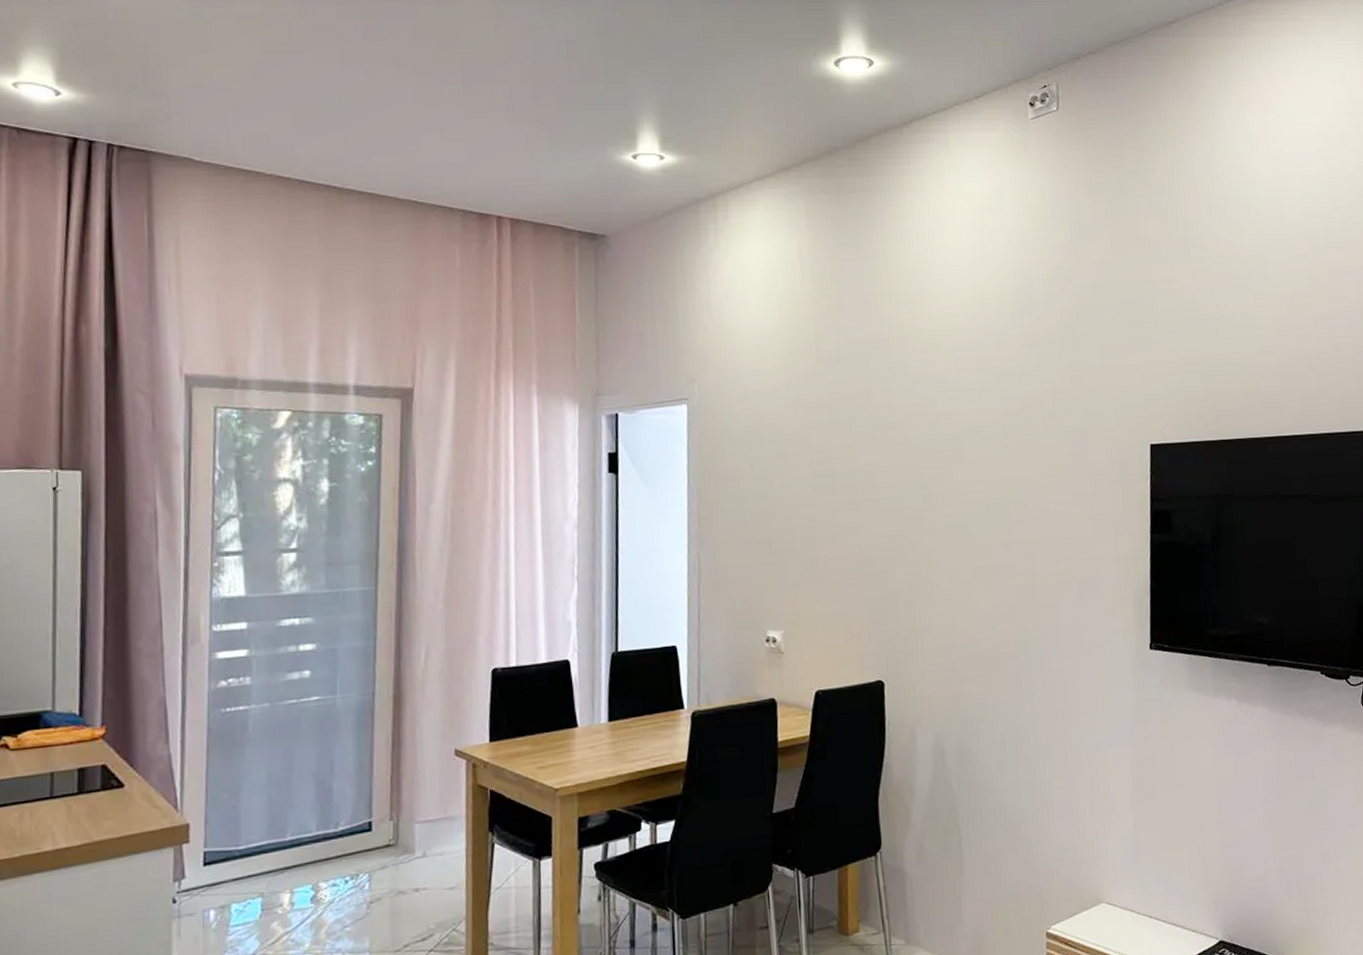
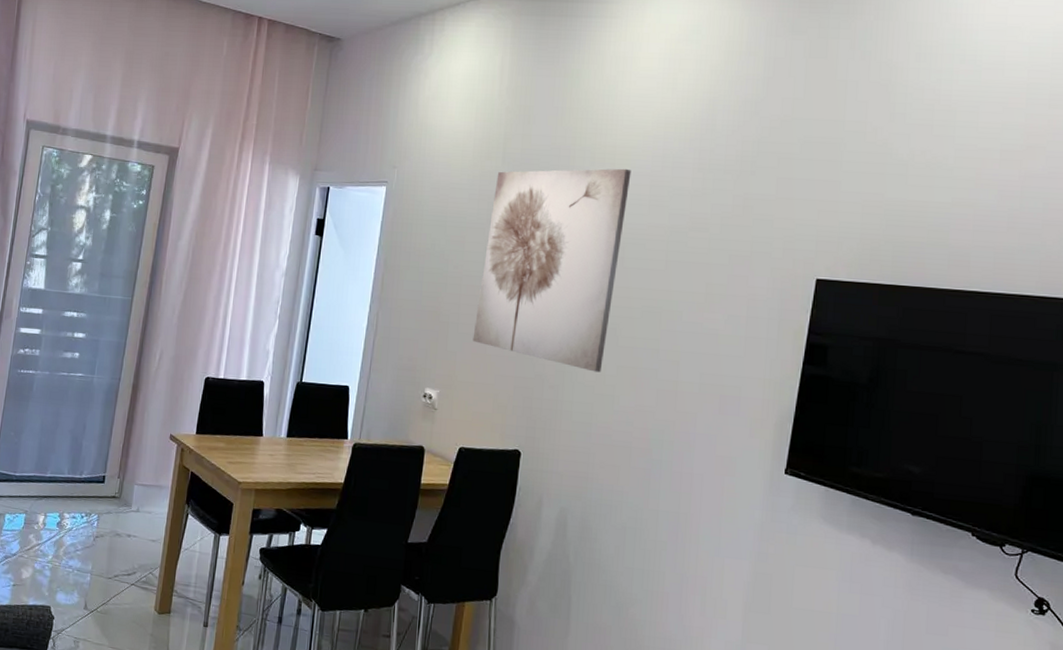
wall art: none [812,353,957,579] -> present [472,168,632,373]

